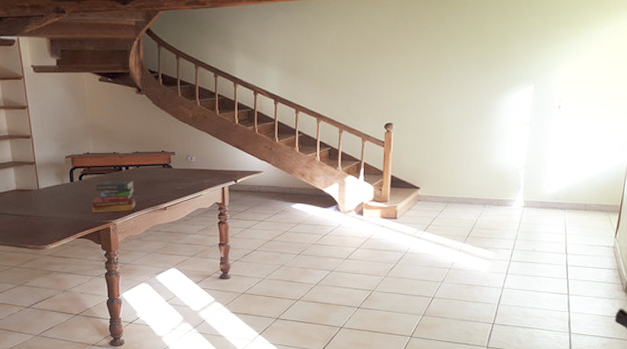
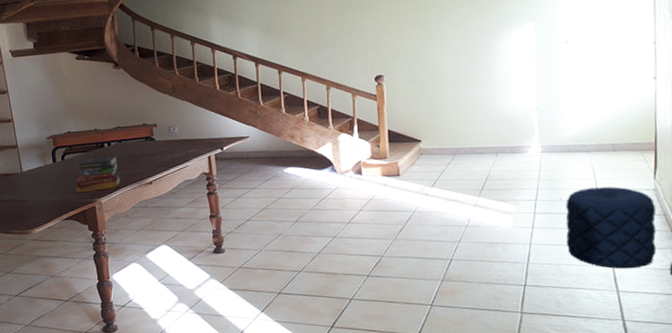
pouf: none [533,242,613,313] -> present [565,186,657,268]

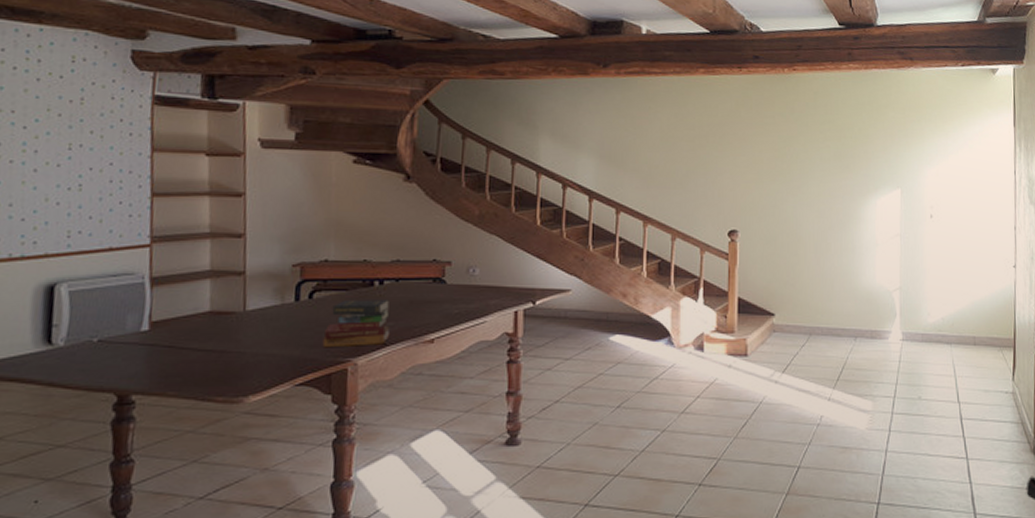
pouf: present [565,186,657,268] -> none [924,386,1015,485]

